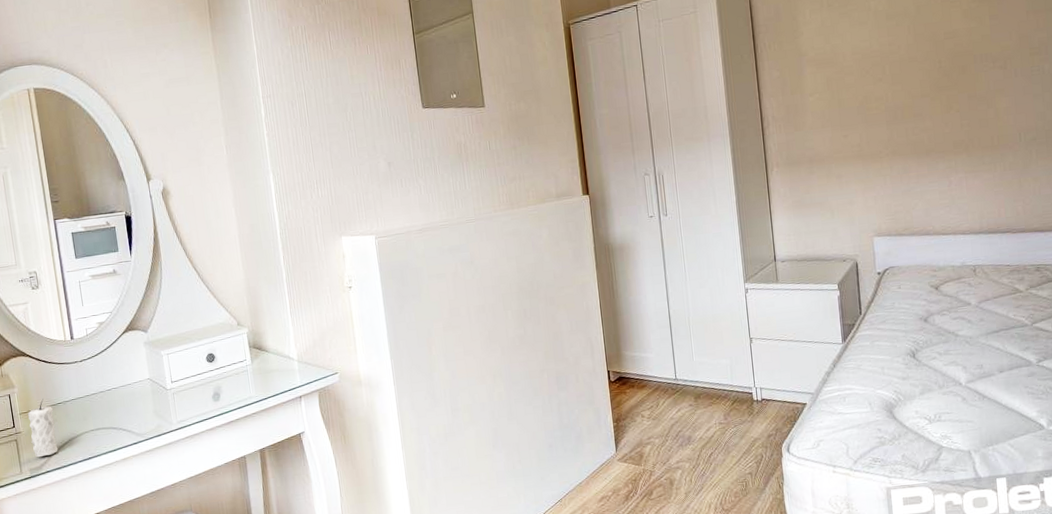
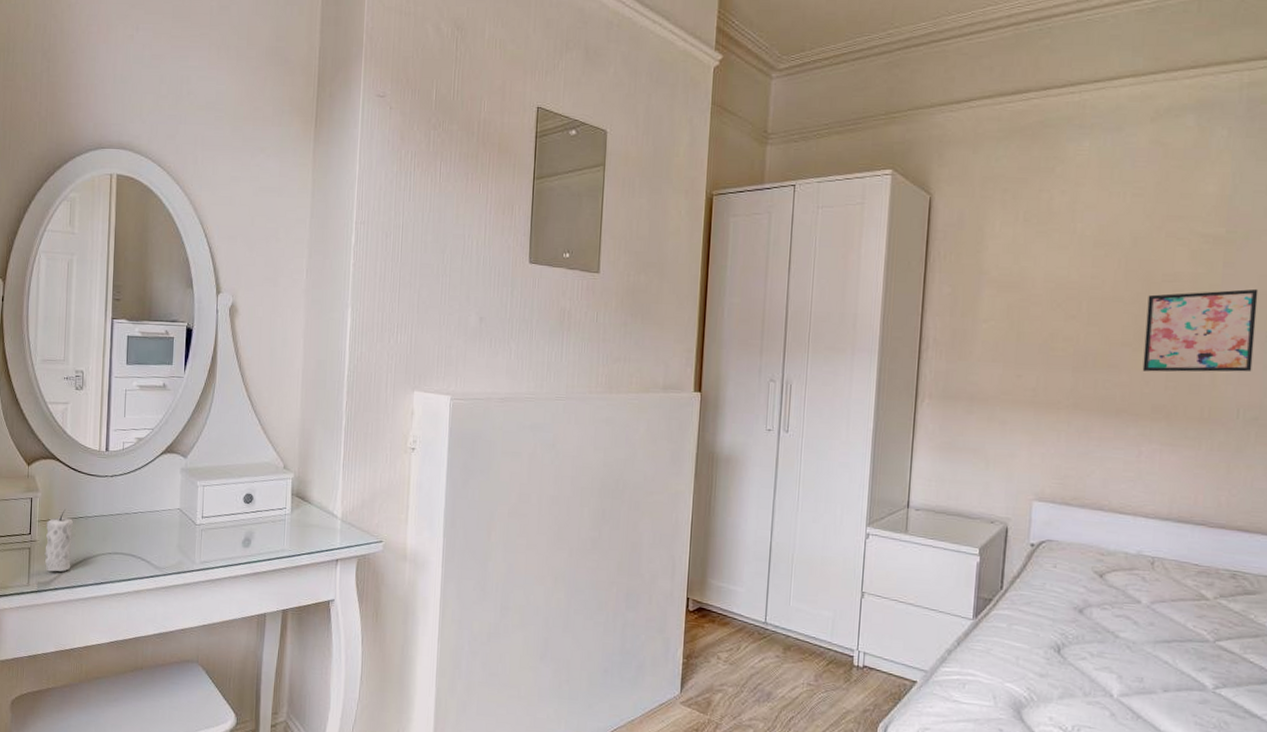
wall art: none [936,33,1025,115] -> present [1142,288,1259,372]

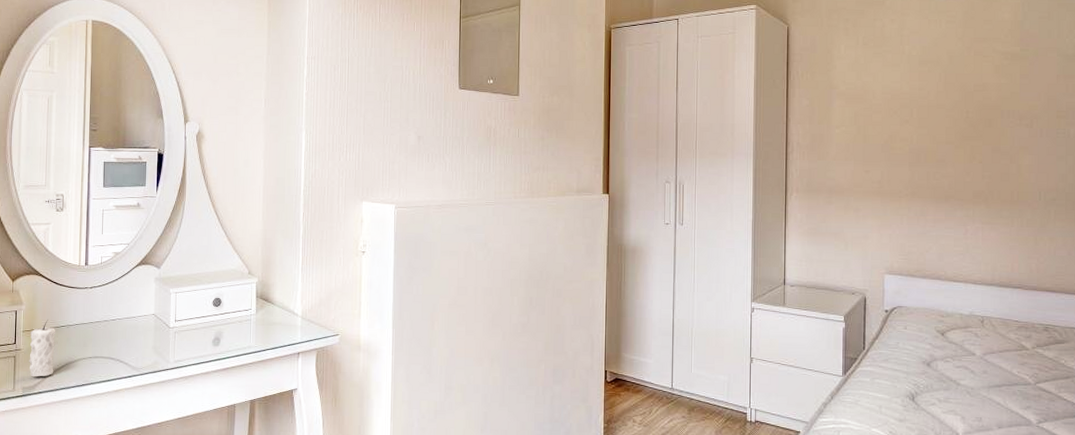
wall art: present [1142,288,1259,372] -> none [964,95,1048,164]

